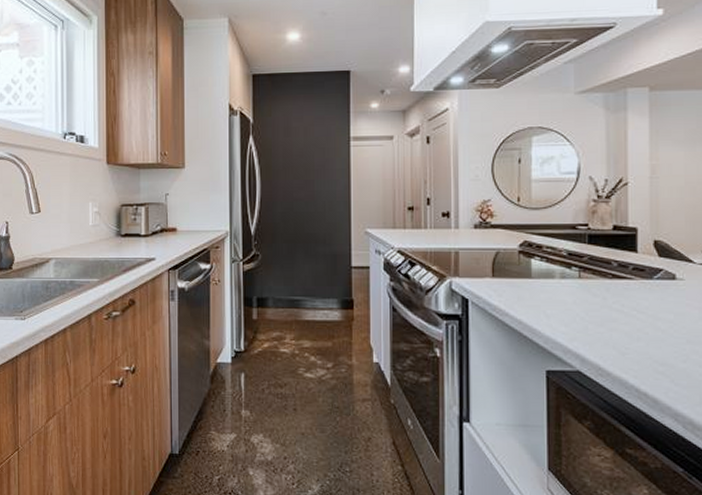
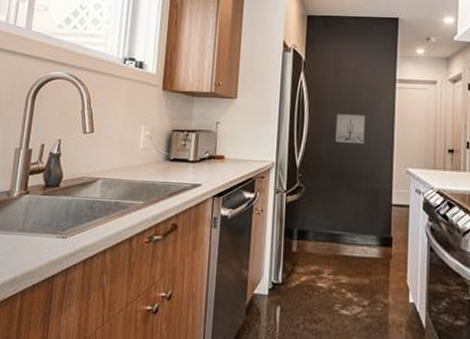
wall art: none [289,177,320,206] -> present [335,114,366,143]

